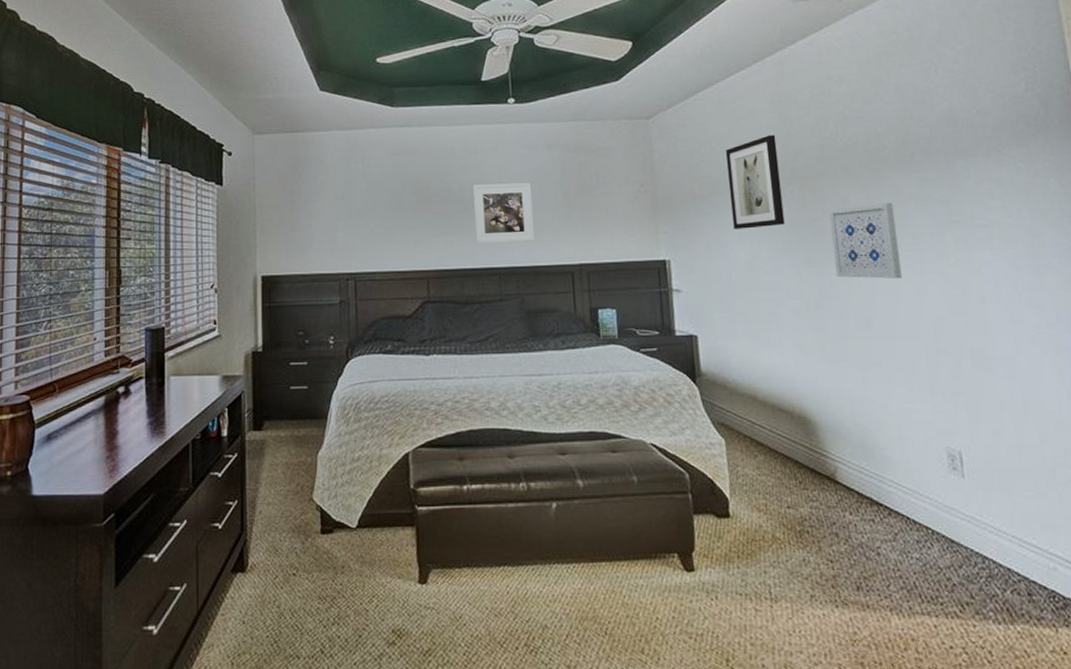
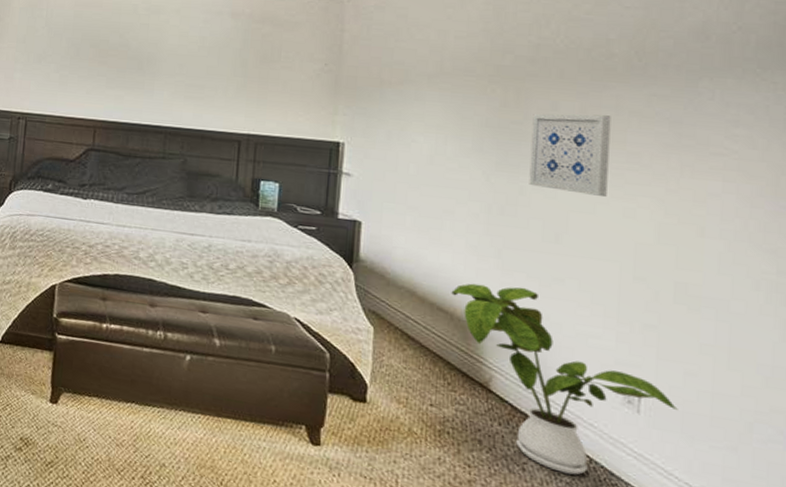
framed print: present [472,182,535,244] -> none [146,44,210,106]
wall art: present [725,134,785,229] -> none [420,27,485,124]
house plant: none [788,375,994,550] -> present [451,283,678,475]

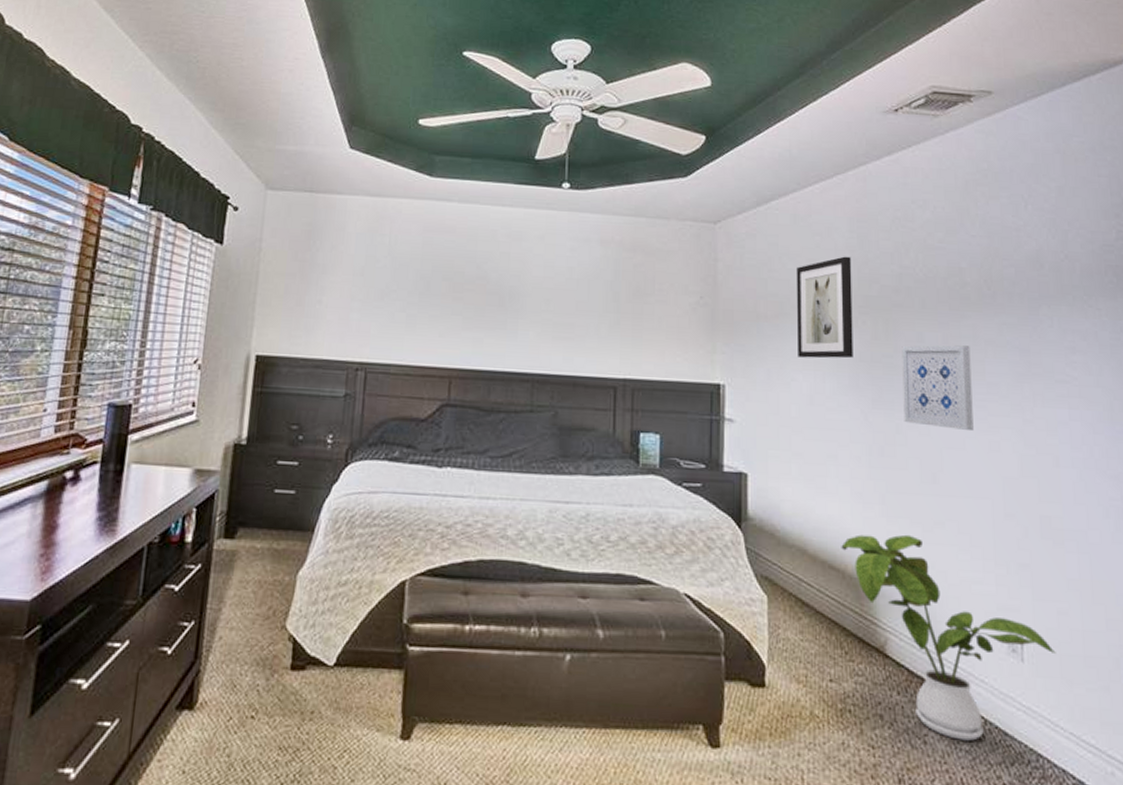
wall art: none [420,27,485,124] -> present [796,256,853,359]

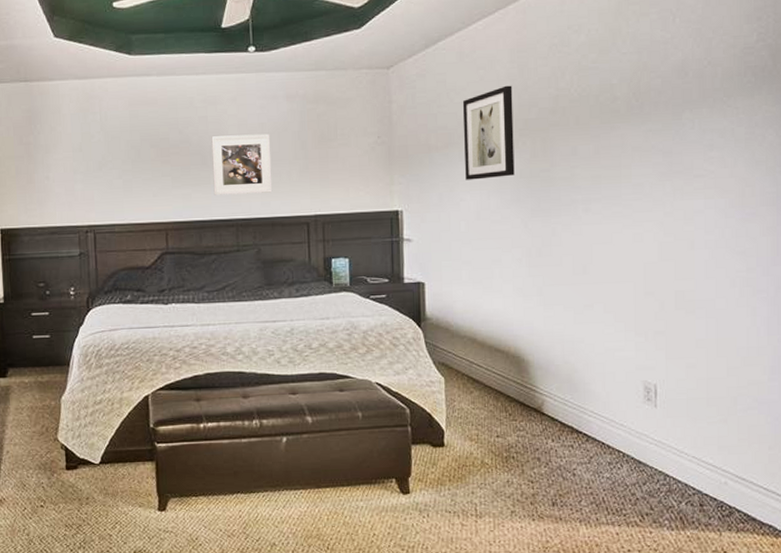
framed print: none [509,276,579,347] -> present [211,133,273,195]
house plant: present [841,534,1056,741] -> none [505,318,684,470]
wall art: present [902,345,974,432] -> none [557,154,620,228]

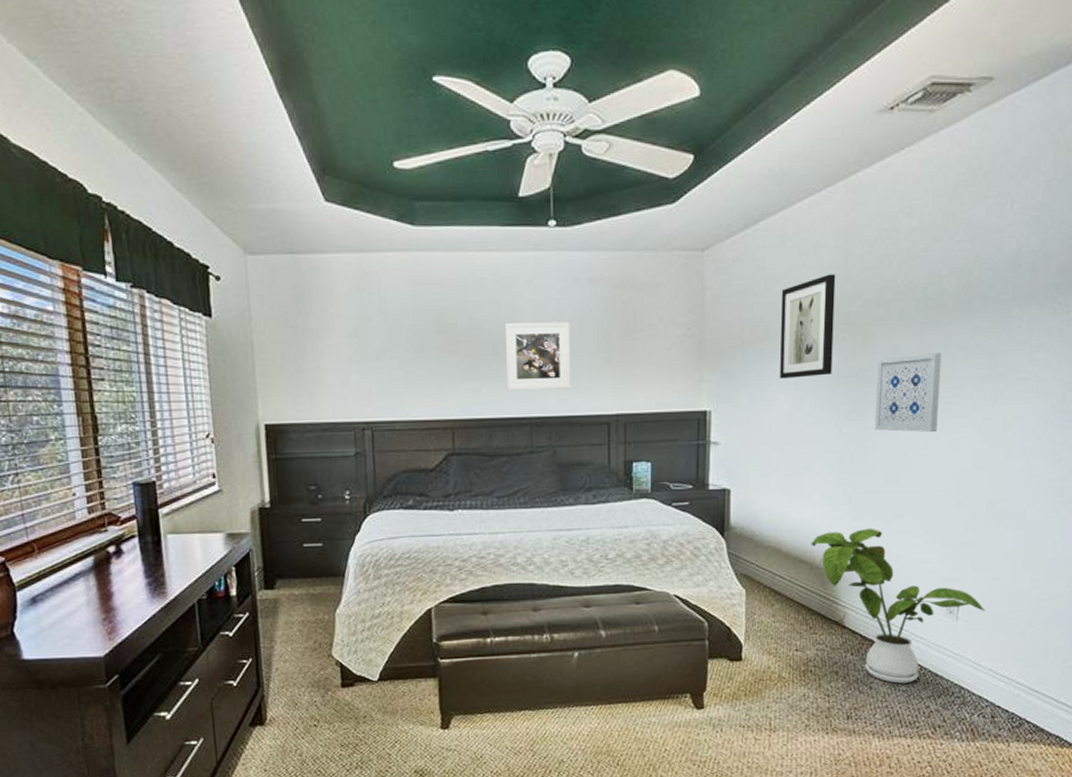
house plant: none [505,318,684,470] -> present [811,528,986,684]
wall art: none [557,154,620,228] -> present [874,353,942,433]

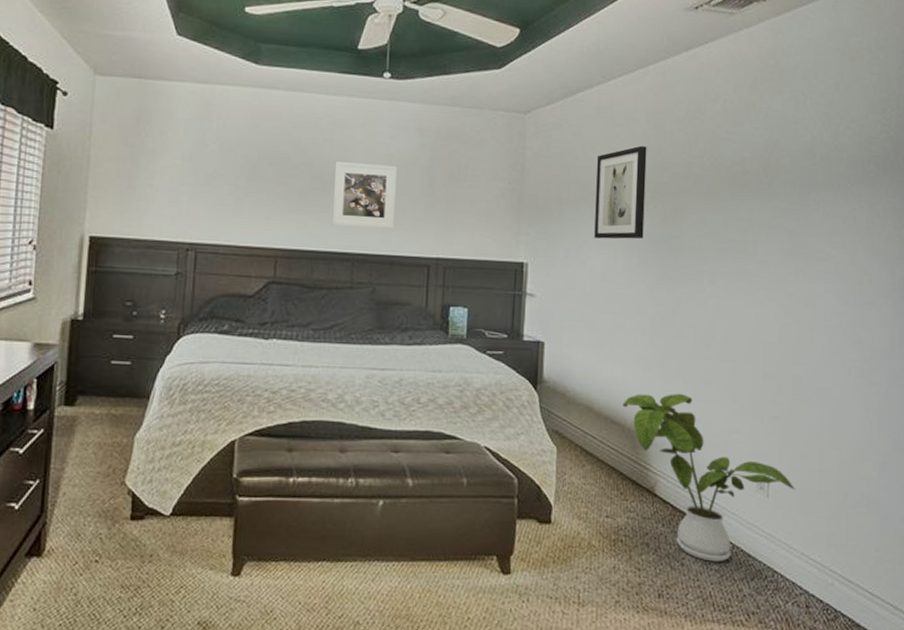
wall art: present [874,353,942,433] -> none [684,227,746,304]

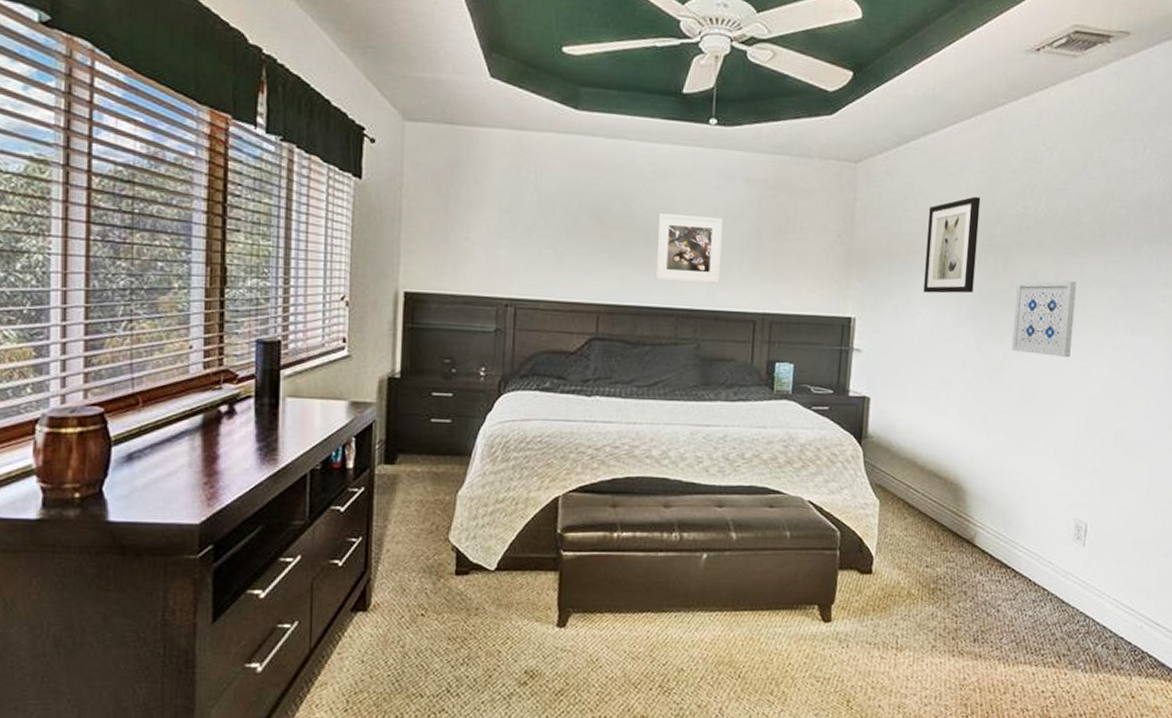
house plant: present [622,393,796,562] -> none [946,447,1112,608]
wall art: none [684,227,746,304] -> present [1011,281,1077,358]

